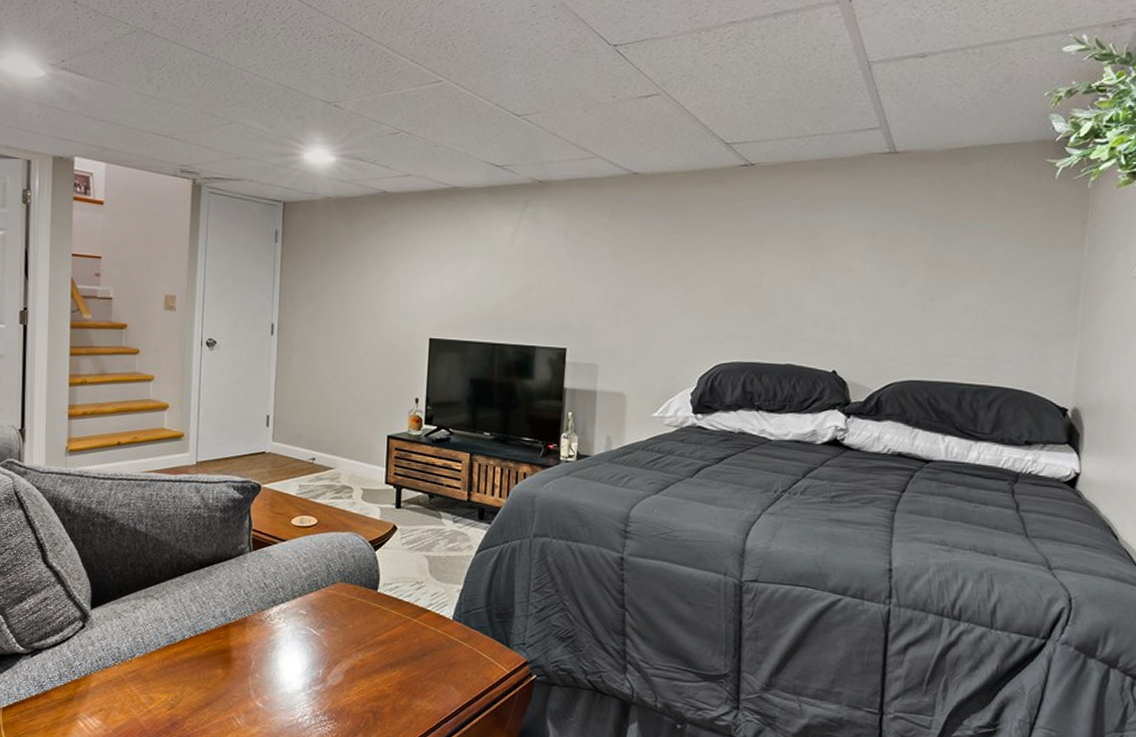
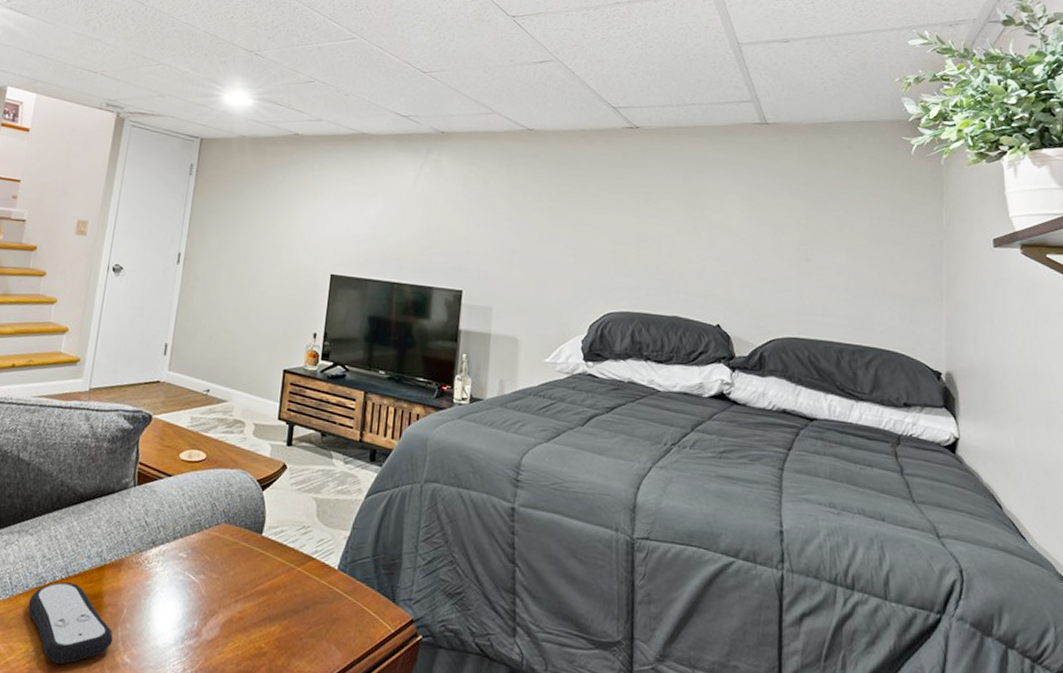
remote control: none [162,640,244,711] -> present [28,582,113,664]

